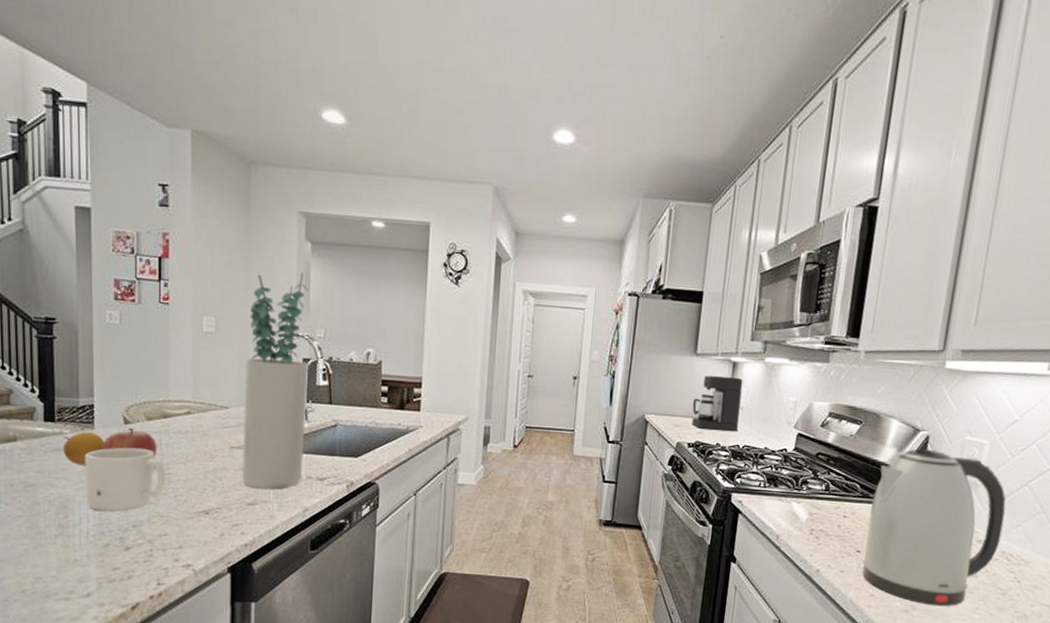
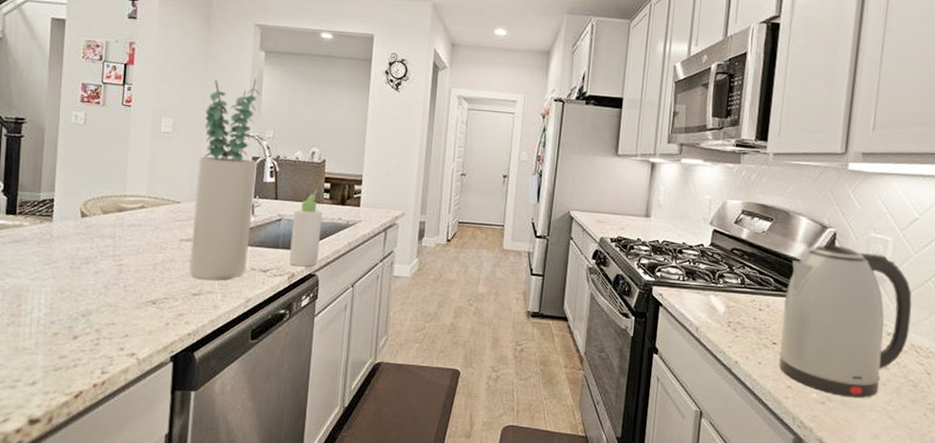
fruit: present [63,432,105,466] -> none [21,224,61,257]
mug: present [84,447,166,512] -> none [39,239,118,301]
fruit: present [102,427,157,459] -> none [58,220,111,250]
bottle: none [347,392,381,475] -> present [289,188,323,267]
coffee maker: present [691,375,743,431] -> none [614,175,661,227]

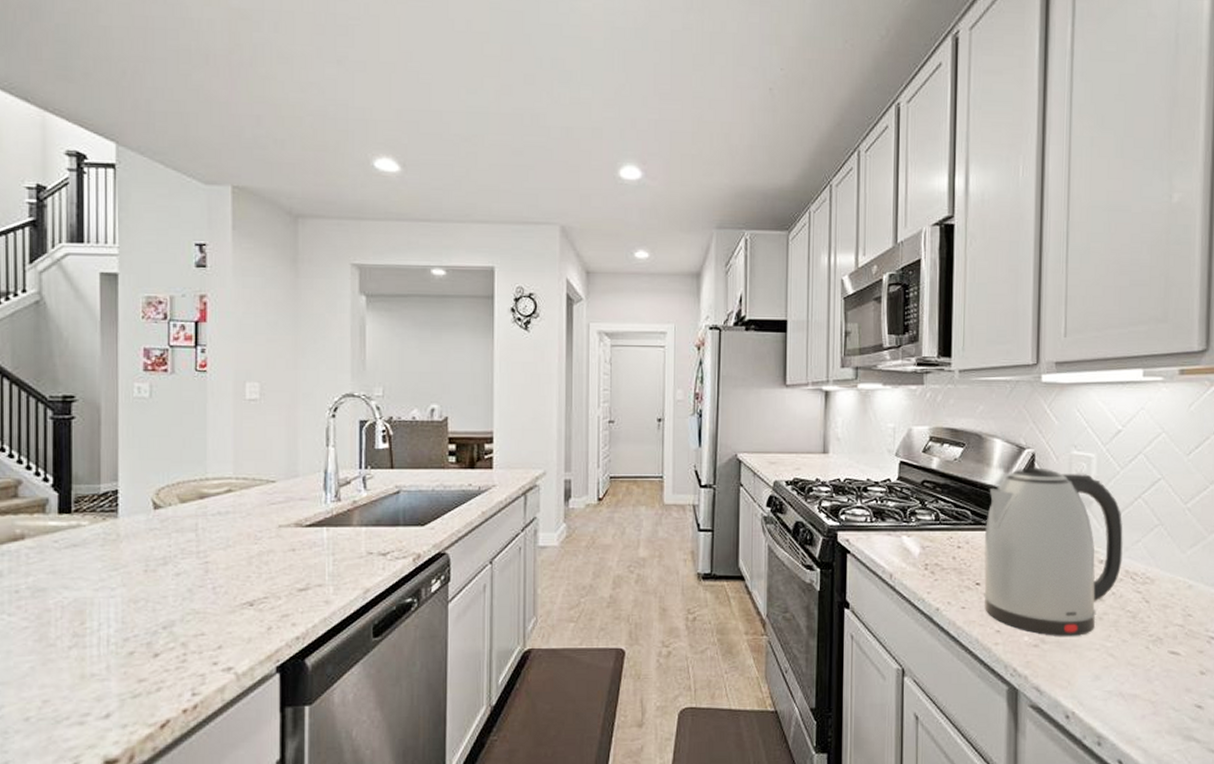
vase: present [189,79,260,281] -> none [292,328,367,571]
bottle: present [289,188,323,267] -> none [413,452,449,545]

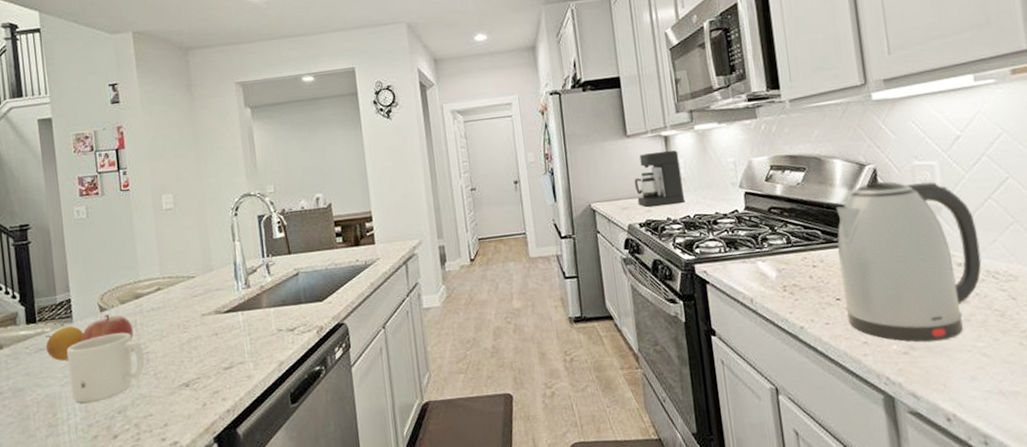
fruit: none [80,522,130,561] -> present [45,326,84,361]
mug: none [106,536,203,613] -> present [66,332,145,403]
fruit: none [127,512,192,546] -> present [82,314,134,342]
coffee maker: none [786,407,837,465] -> present [634,150,684,208]

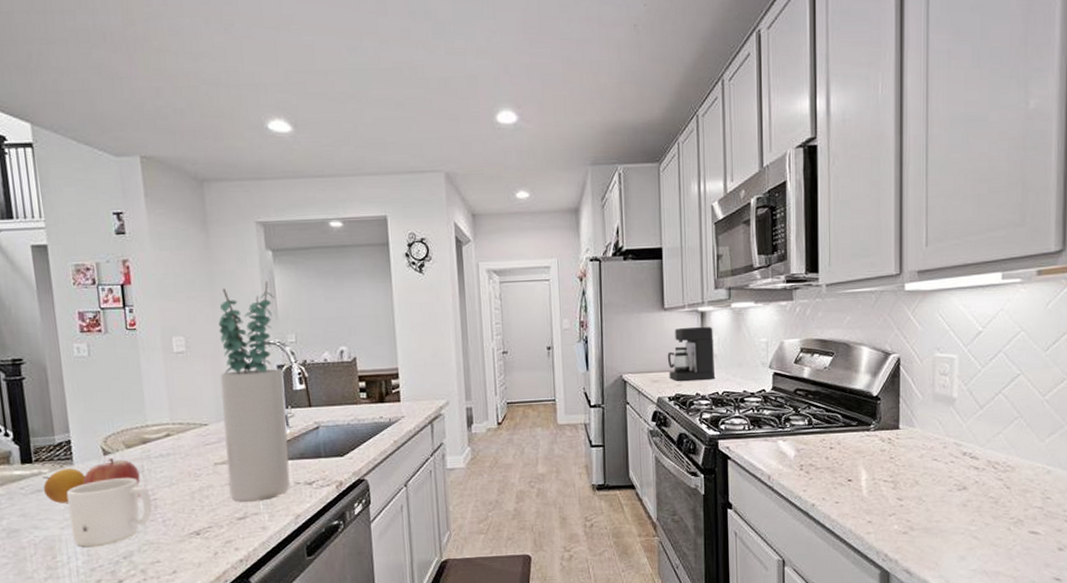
vase: none [203,137,273,352] -> present [218,281,290,502]
kettle: present [836,181,982,341] -> none [855,370,985,523]

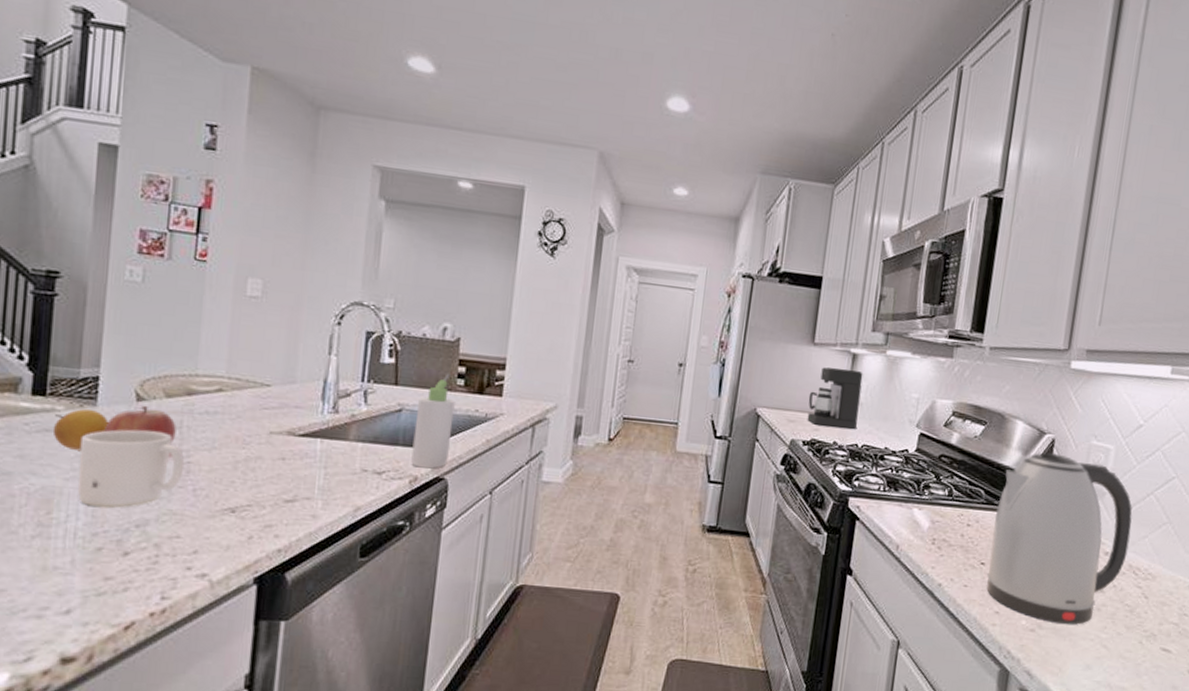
vase: present [218,281,290,502] -> none [281,233,378,484]
bottle: none [331,389,365,474] -> present [411,373,455,469]
kettle: none [855,370,985,523] -> present [986,452,1133,624]

